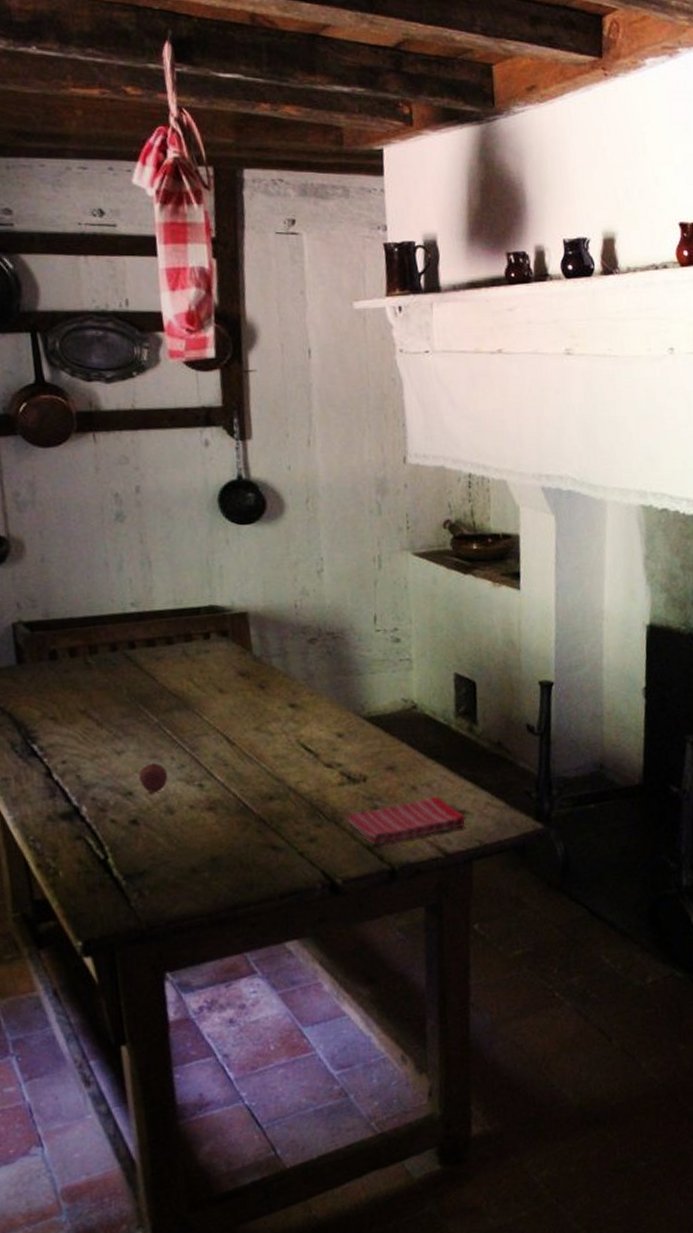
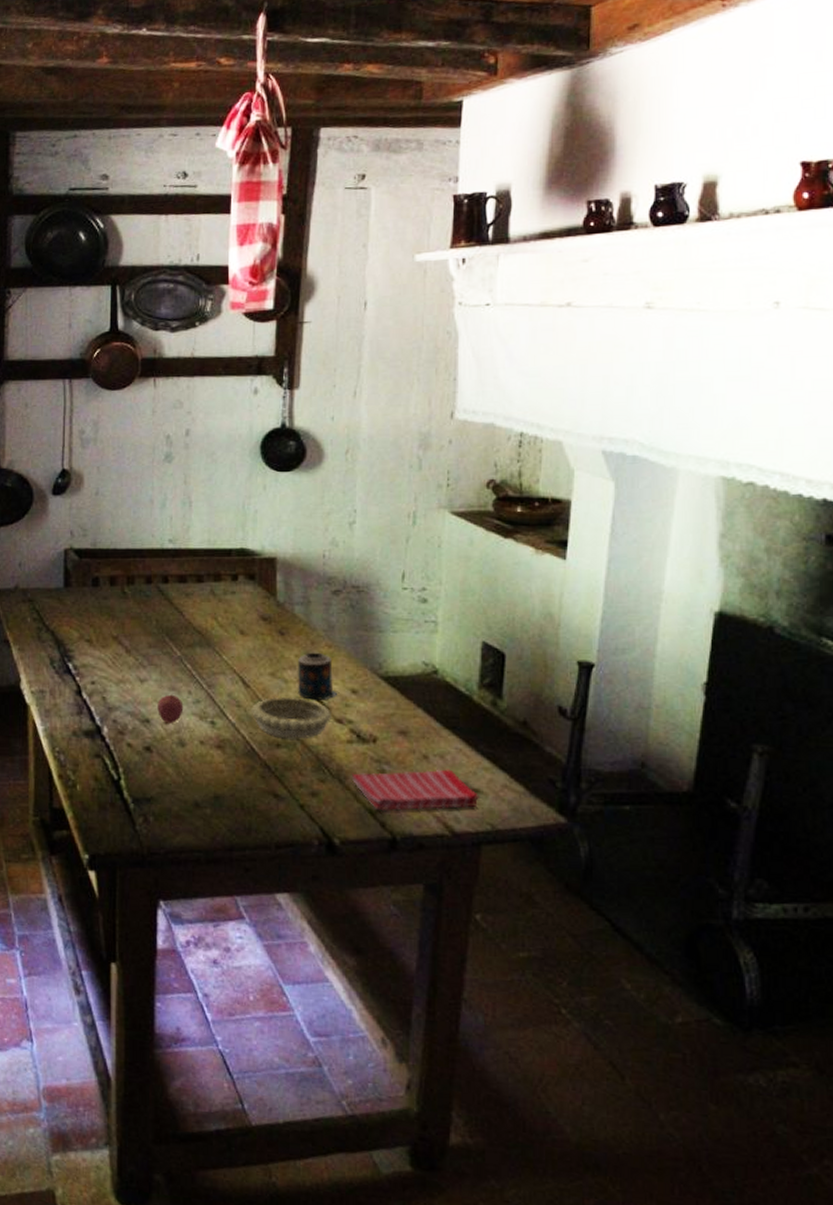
decorative bowl: none [240,748,321,790] -> present [252,696,331,739]
candle: none [281,701,324,749] -> present [297,652,337,700]

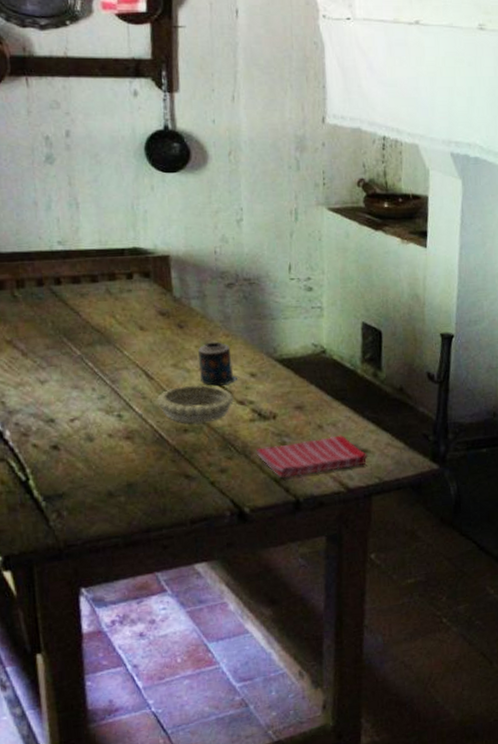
fruit: present [157,694,184,723] -> none [61,392,89,421]

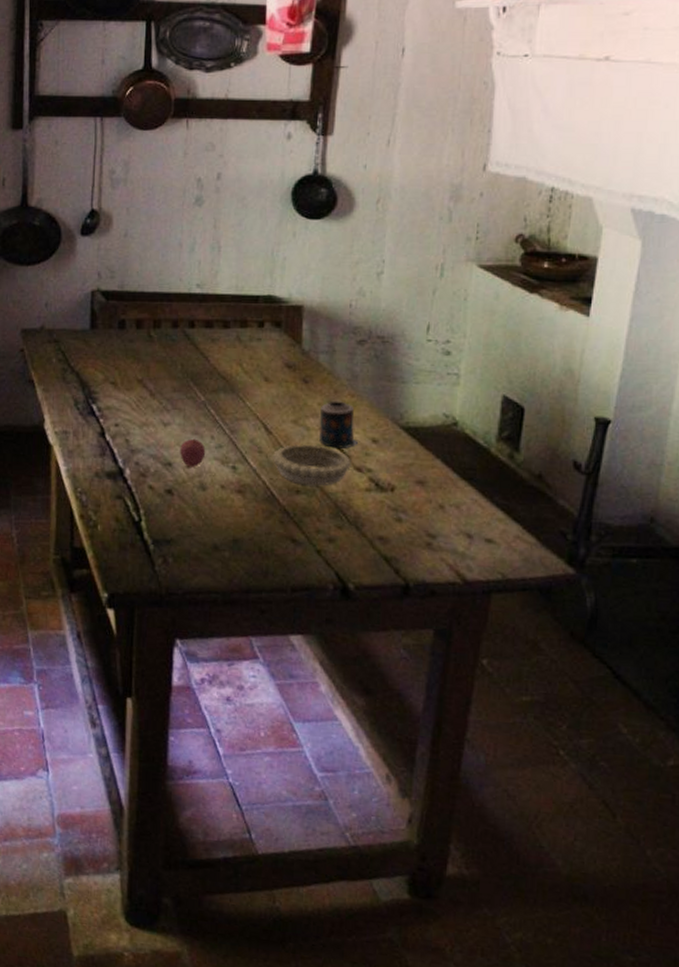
fruit: none [61,392,89,421] -> present [180,438,206,467]
dish towel: present [255,435,368,478] -> none [368,518,492,558]

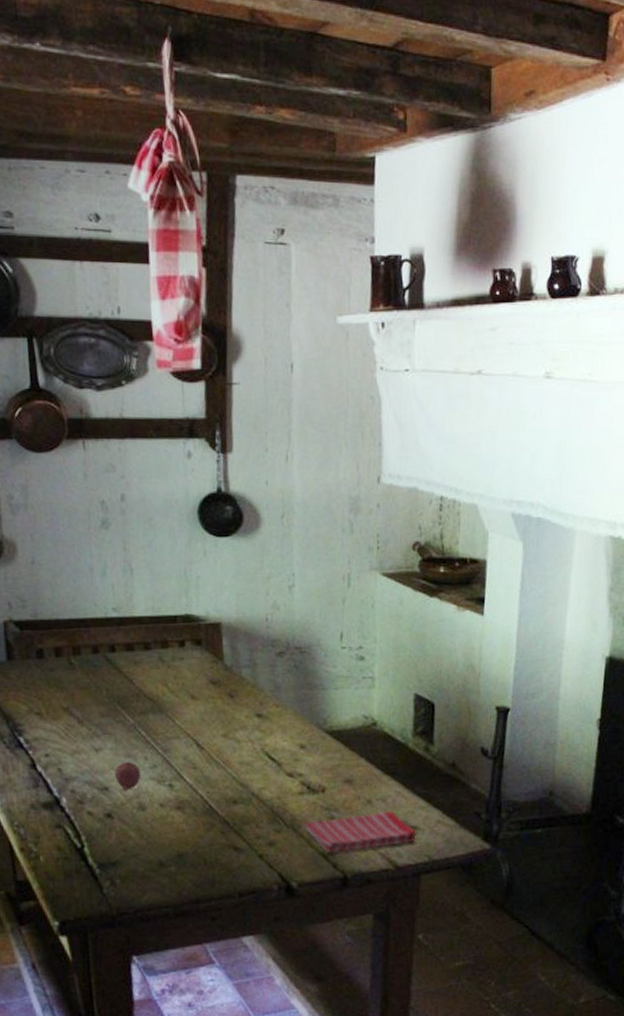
decorative bowl: present [273,444,351,486] -> none [207,756,283,795]
candle: present [318,400,358,449] -> none [248,712,287,757]
dish towel: none [368,518,492,558] -> present [304,811,417,853]

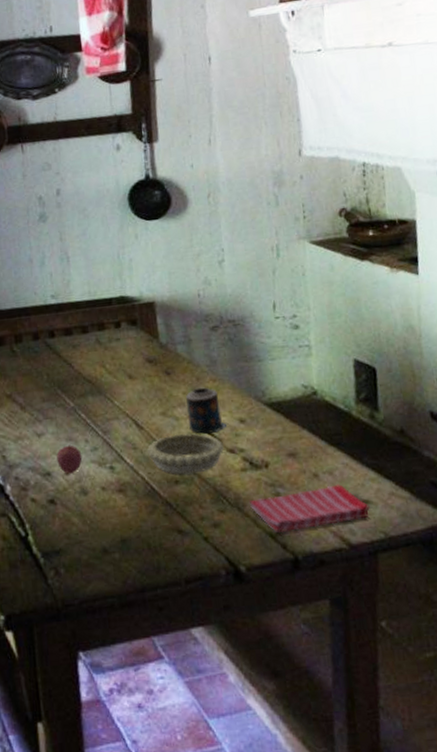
decorative bowl: none [207,756,283,795] -> present [147,433,224,475]
candle: none [248,712,287,757] -> present [186,387,226,434]

